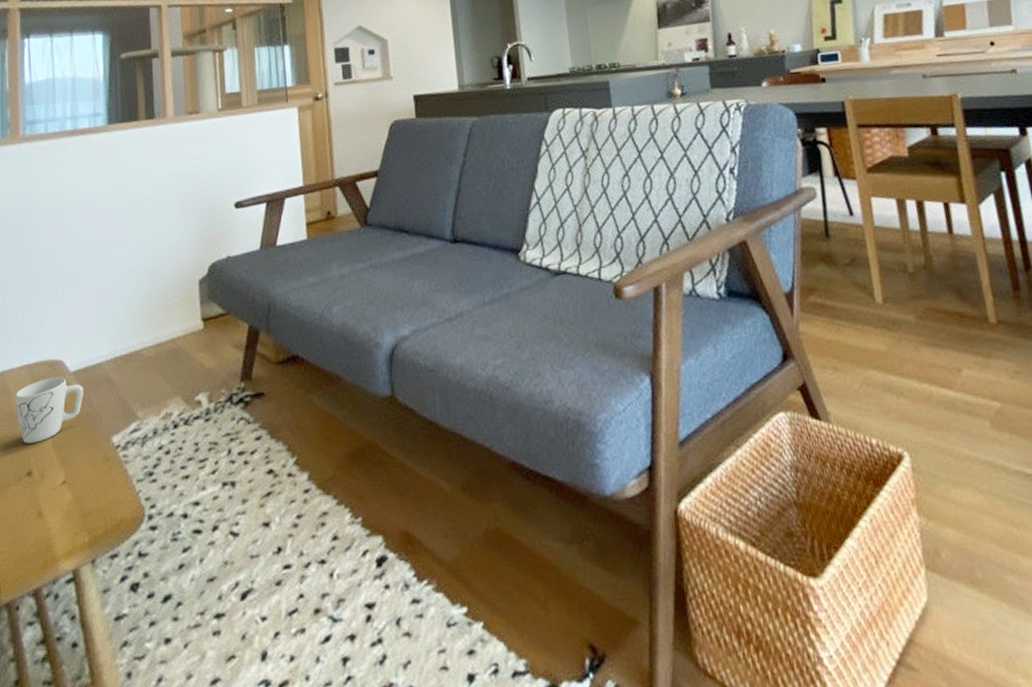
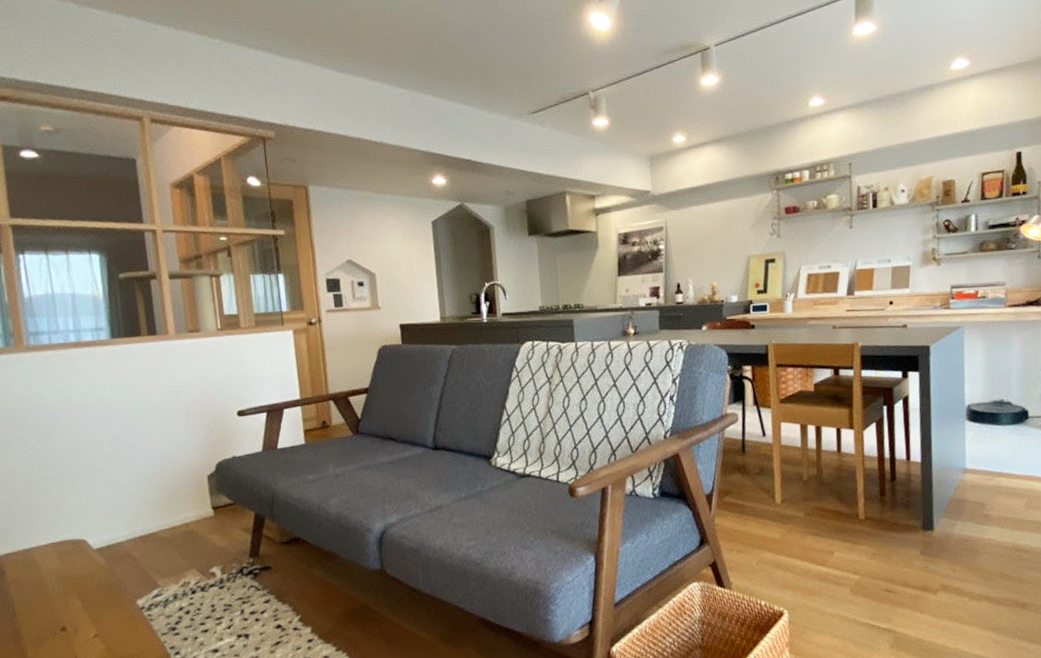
mug: present [15,377,83,444] -> none [43,553,108,606]

